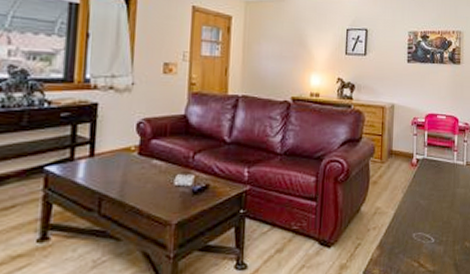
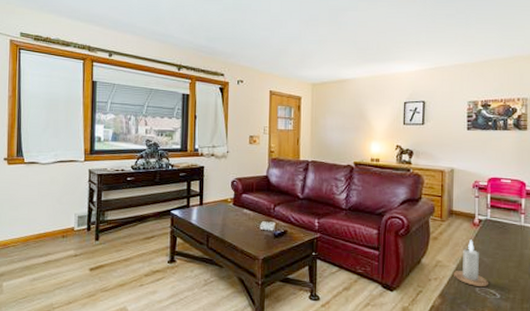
candle: none [391,181,424,232] -> present [453,239,488,287]

